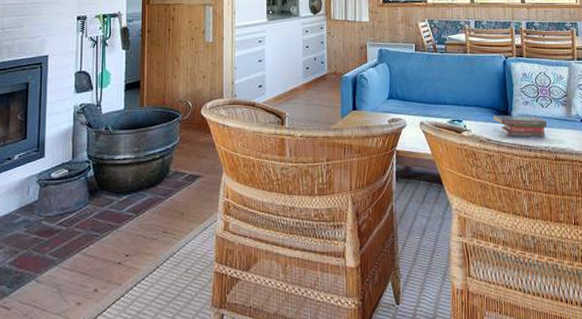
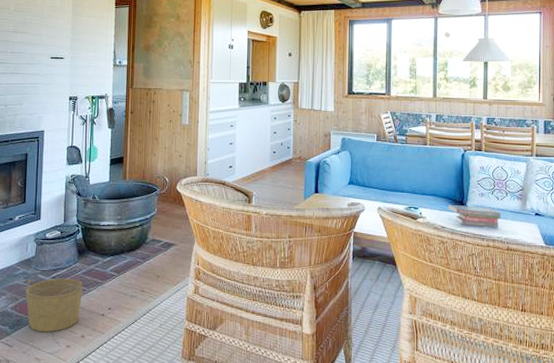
basket: none [27,223,96,290] -> present [26,278,84,333]

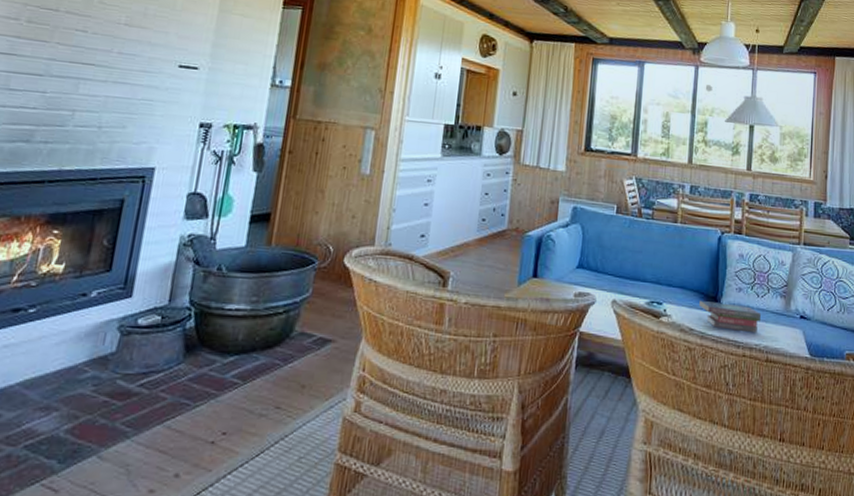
basket: present [26,278,84,333] -> none [91,386,188,470]

